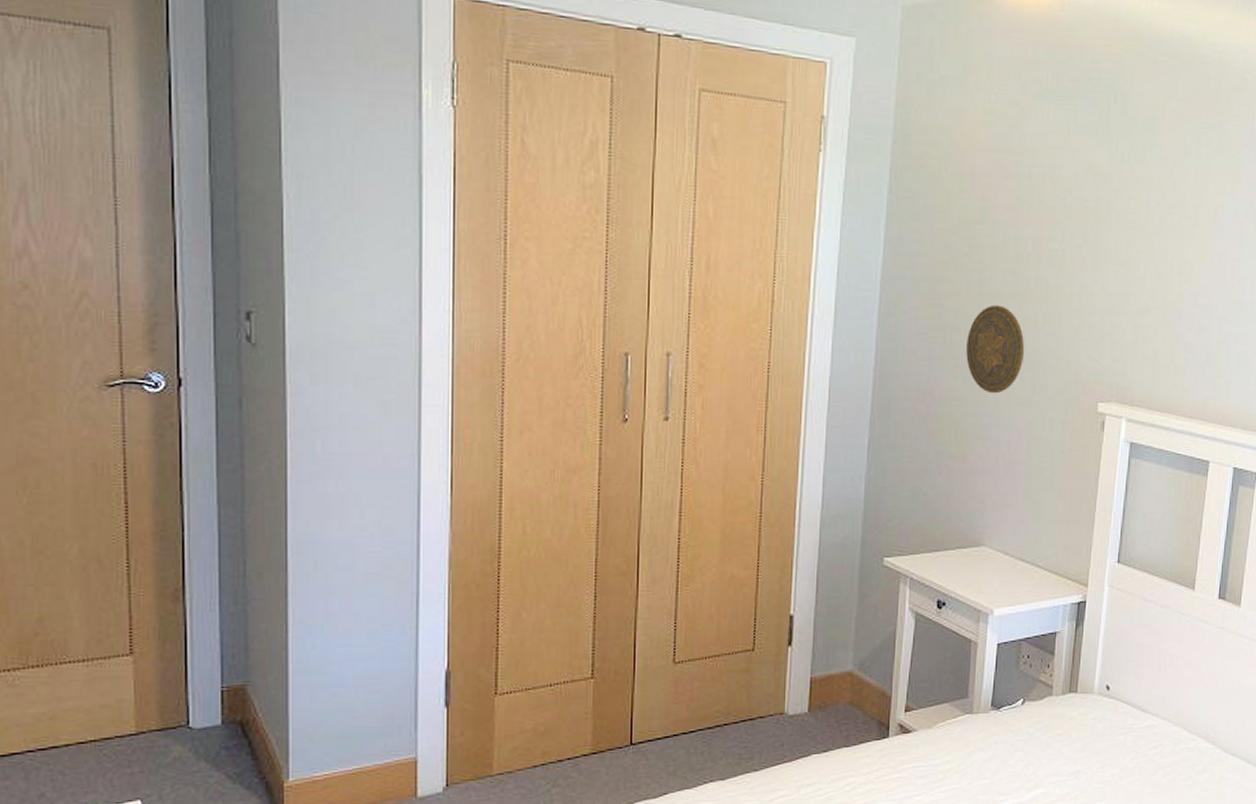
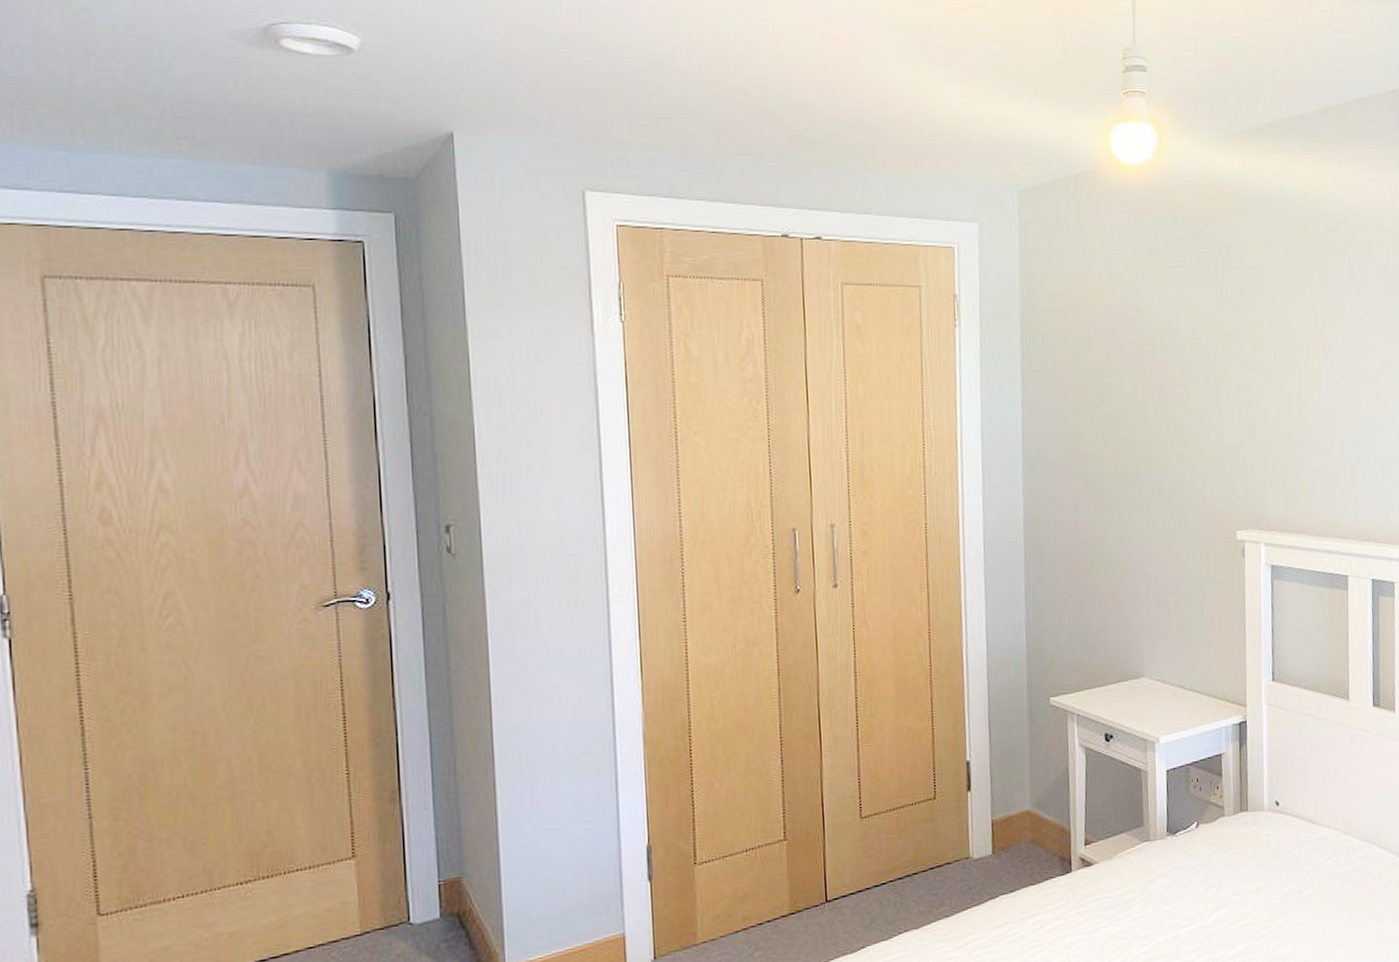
decorative plate: present [966,304,1025,394] -> none [1107,449,1163,533]

